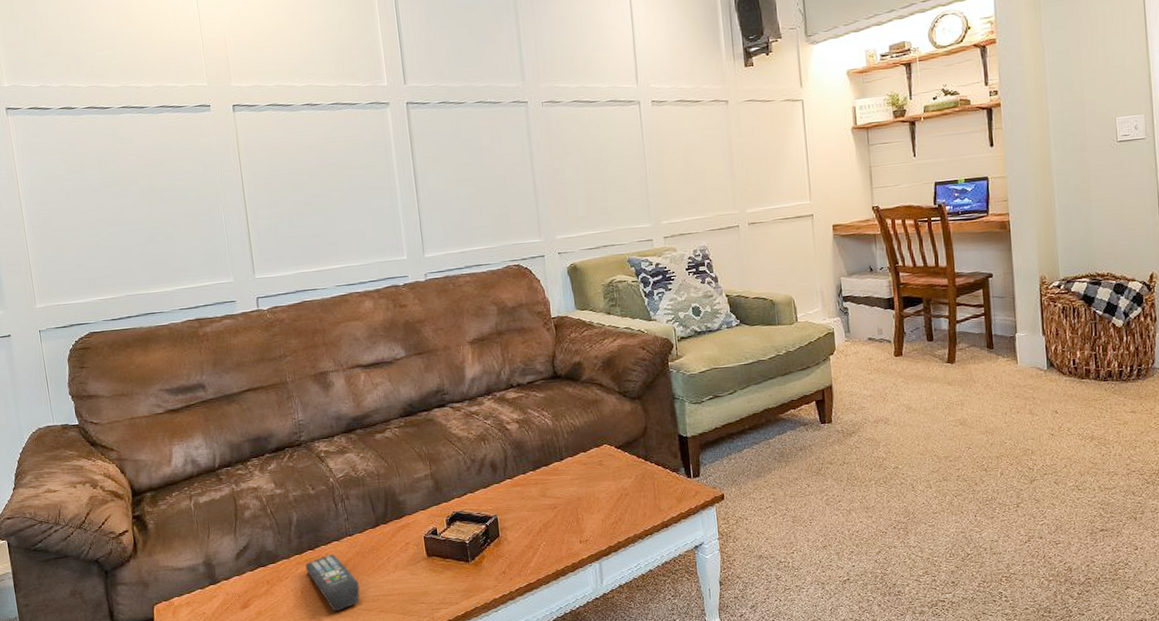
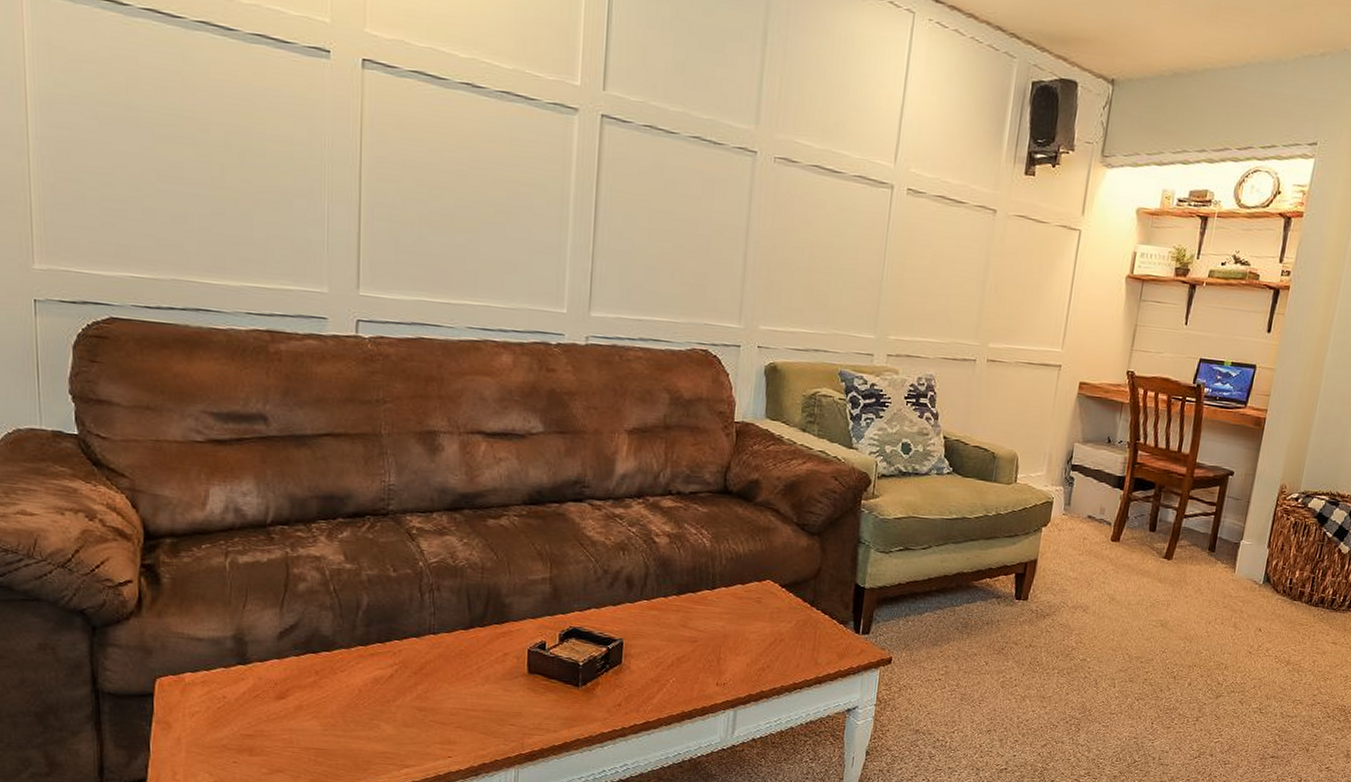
remote control: present [305,554,360,612] -> none [369,652,436,720]

